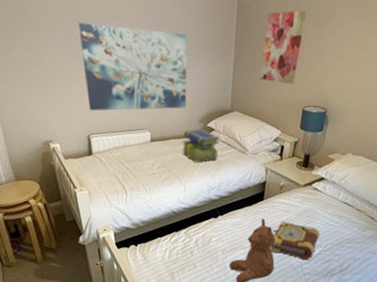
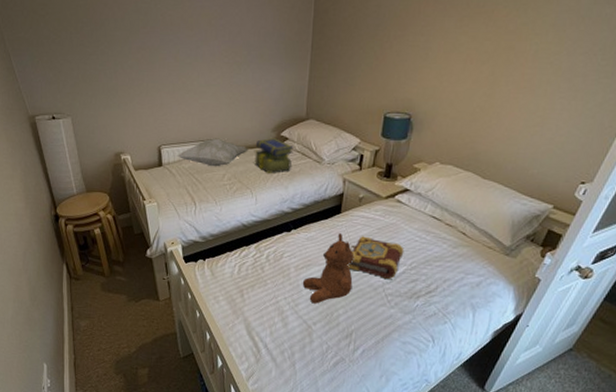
wall art: present [78,22,187,111] -> none [152,35,261,122]
decorative pillow: none [107,128,177,156] -> present [178,138,249,167]
wall art: present [259,10,306,84] -> none [337,12,388,89]

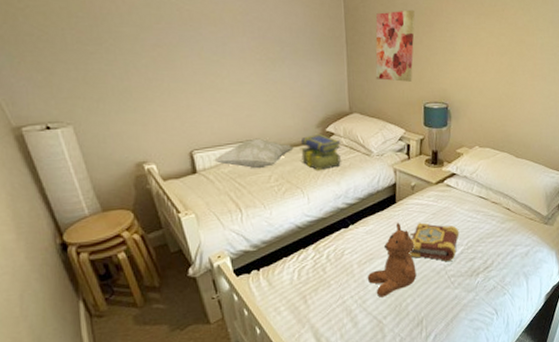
wall art: none [337,12,388,89] -> present [375,10,415,82]

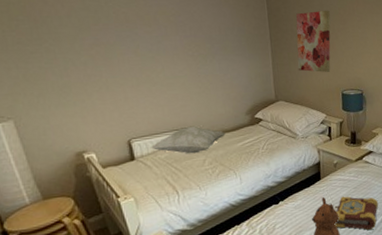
stack of books: present [299,134,341,171] -> none [231,120,270,154]

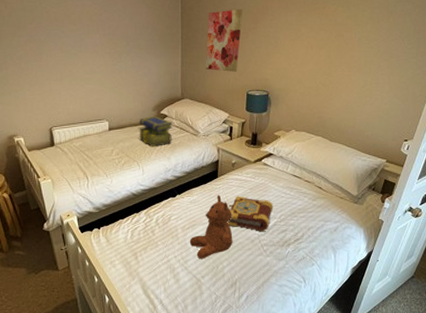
decorative pillow: present [151,126,226,154] -> none [68,118,133,144]
stack of books: none [231,120,270,154] -> present [138,116,173,148]

